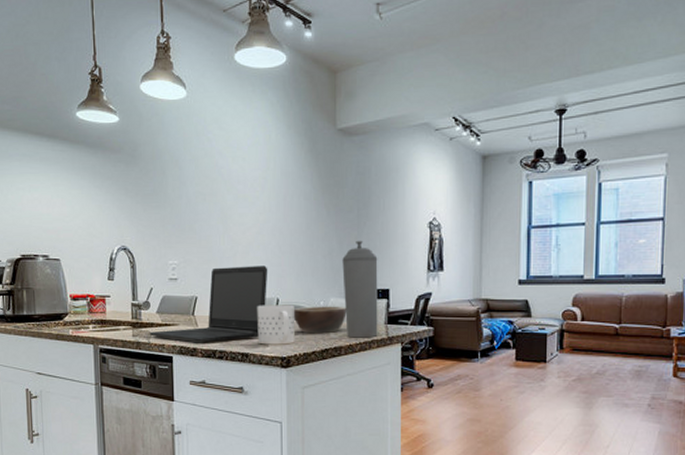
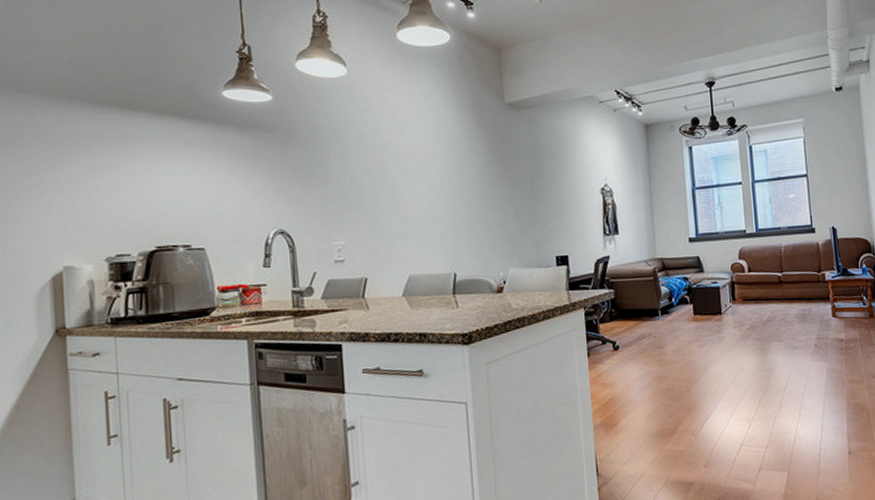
laptop: present [149,266,268,343] -> none [313,240,444,328]
mug: present [257,304,296,345] -> none [433,278,476,323]
bowl: present [294,306,347,333] -> none [473,276,527,306]
canister: present [342,240,378,338] -> none [519,209,560,308]

